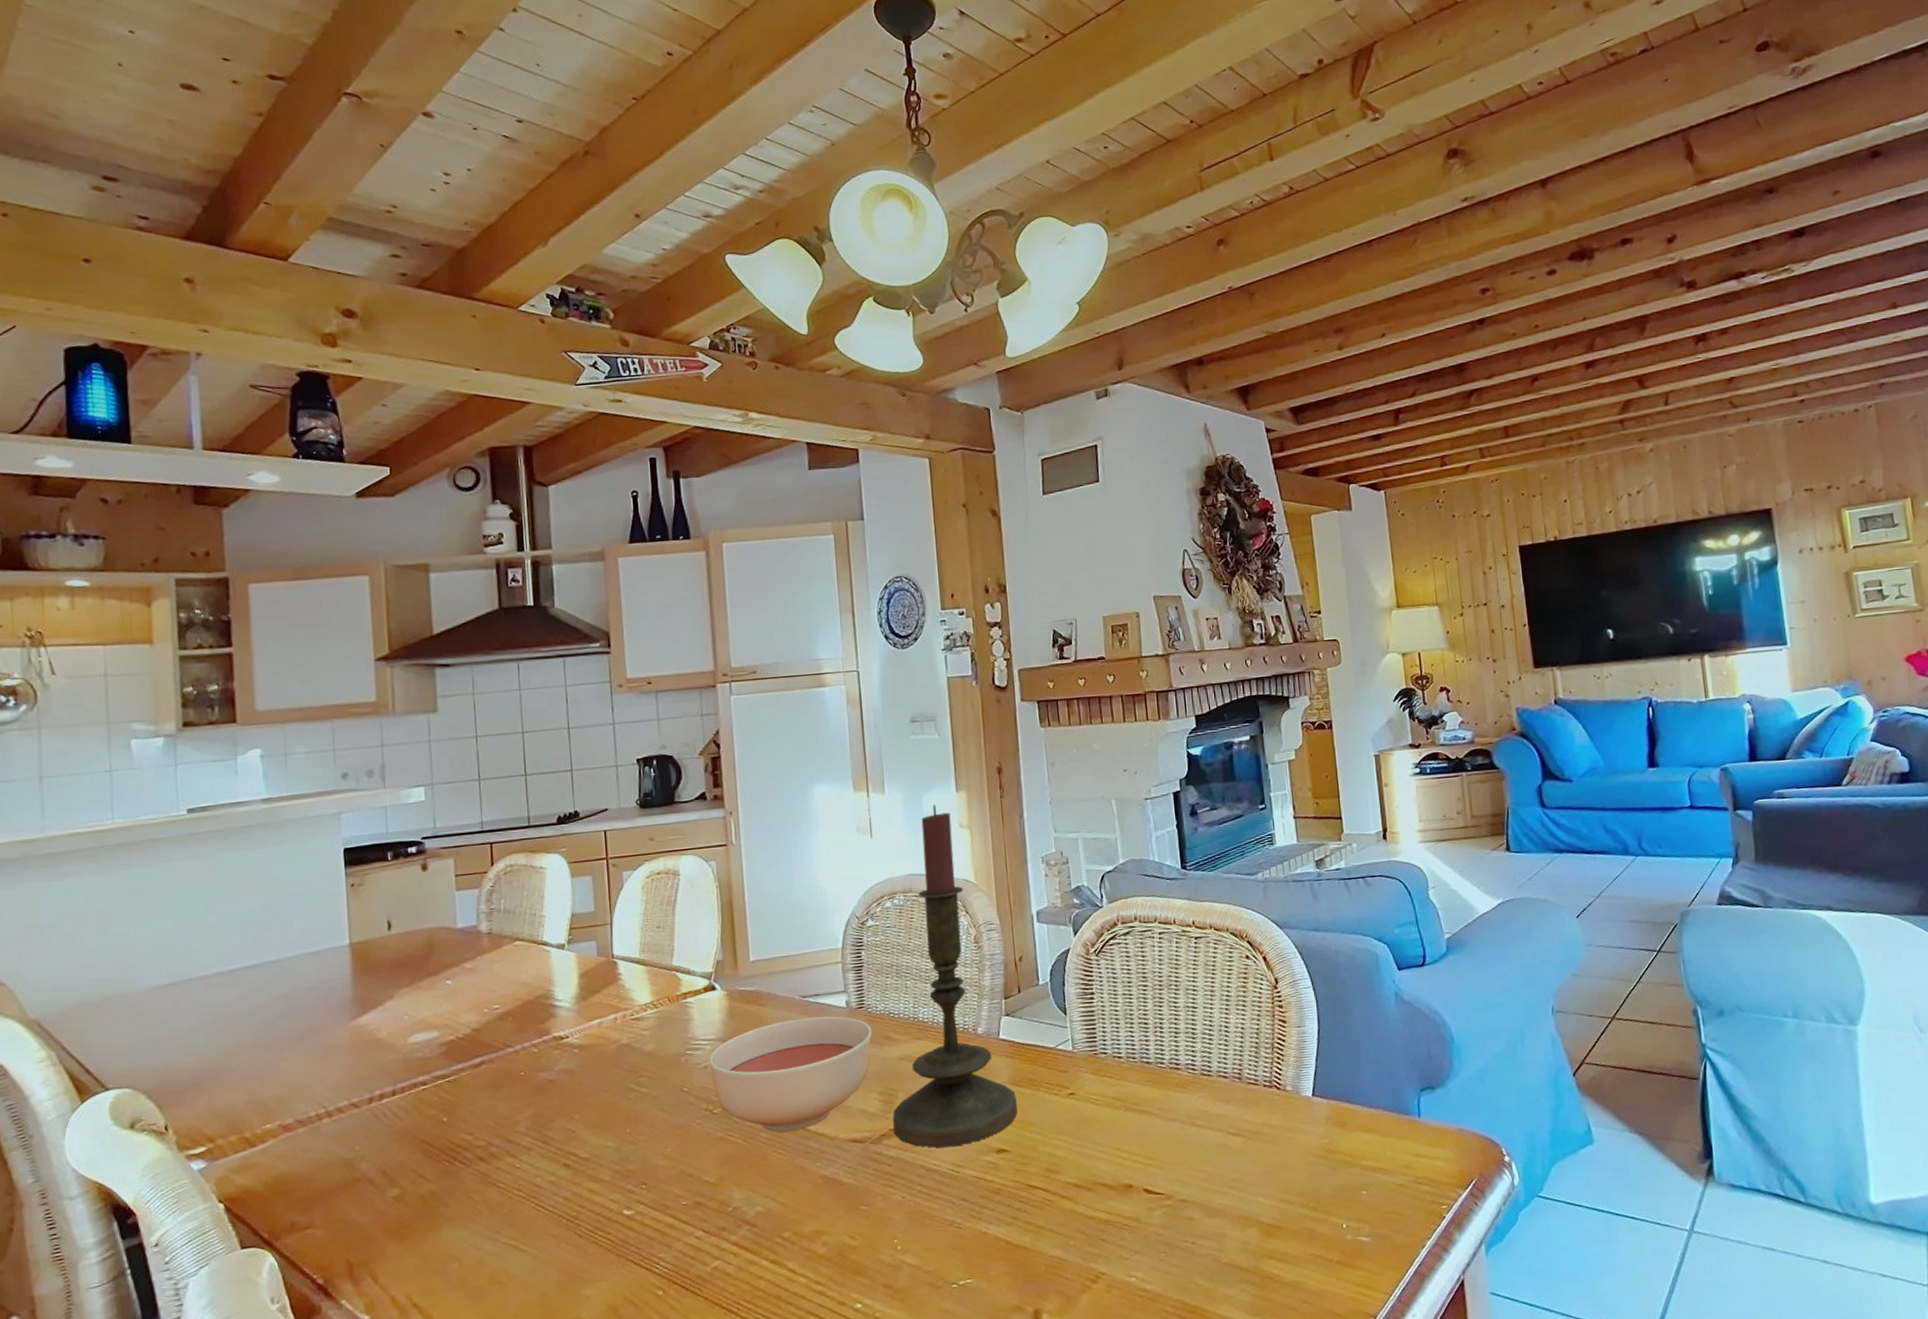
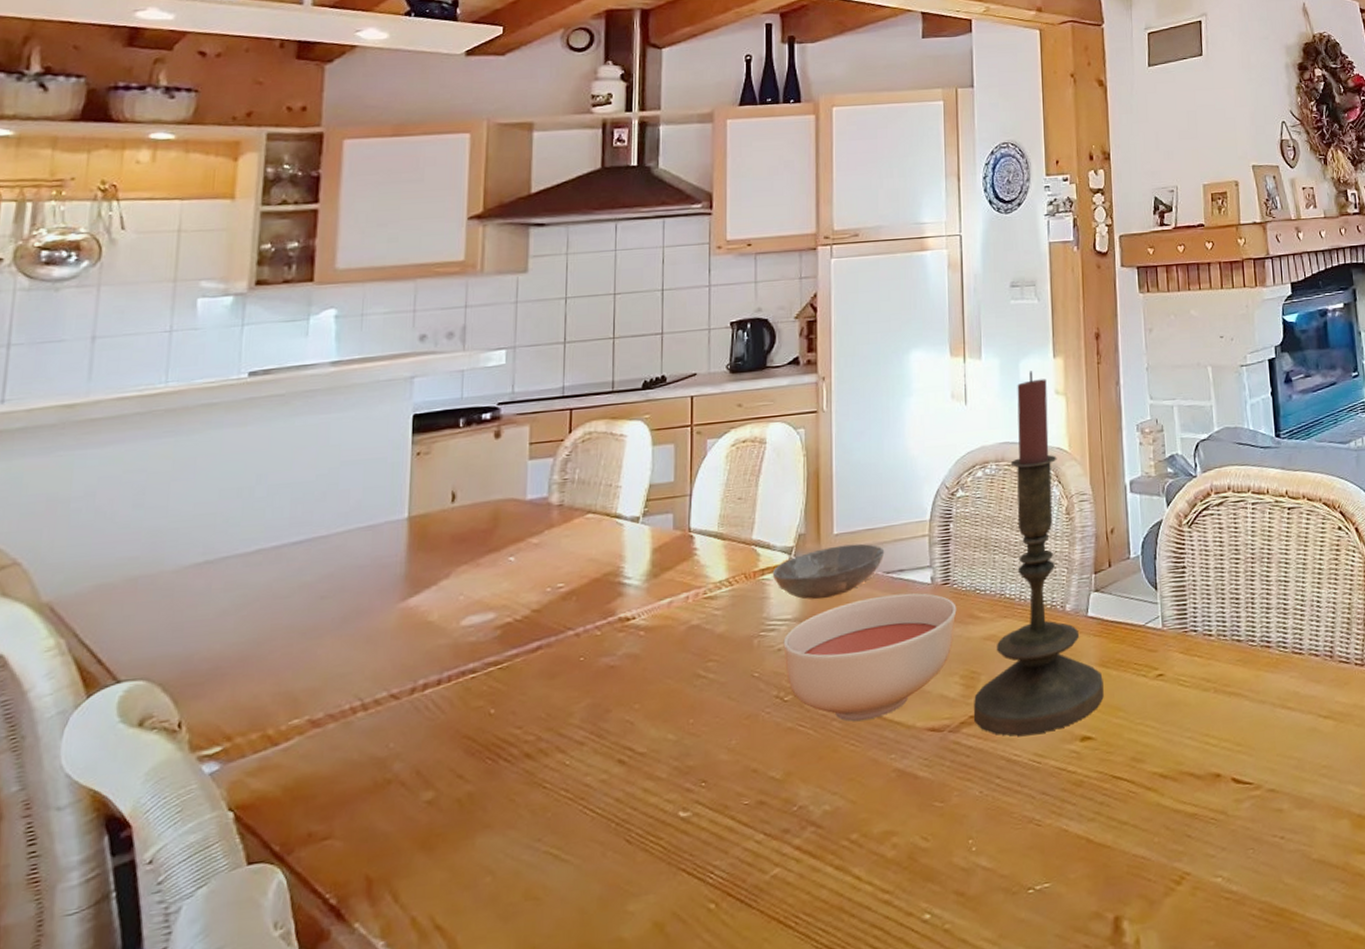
bowl: none [694,970,800,1021] -> present [772,543,885,600]

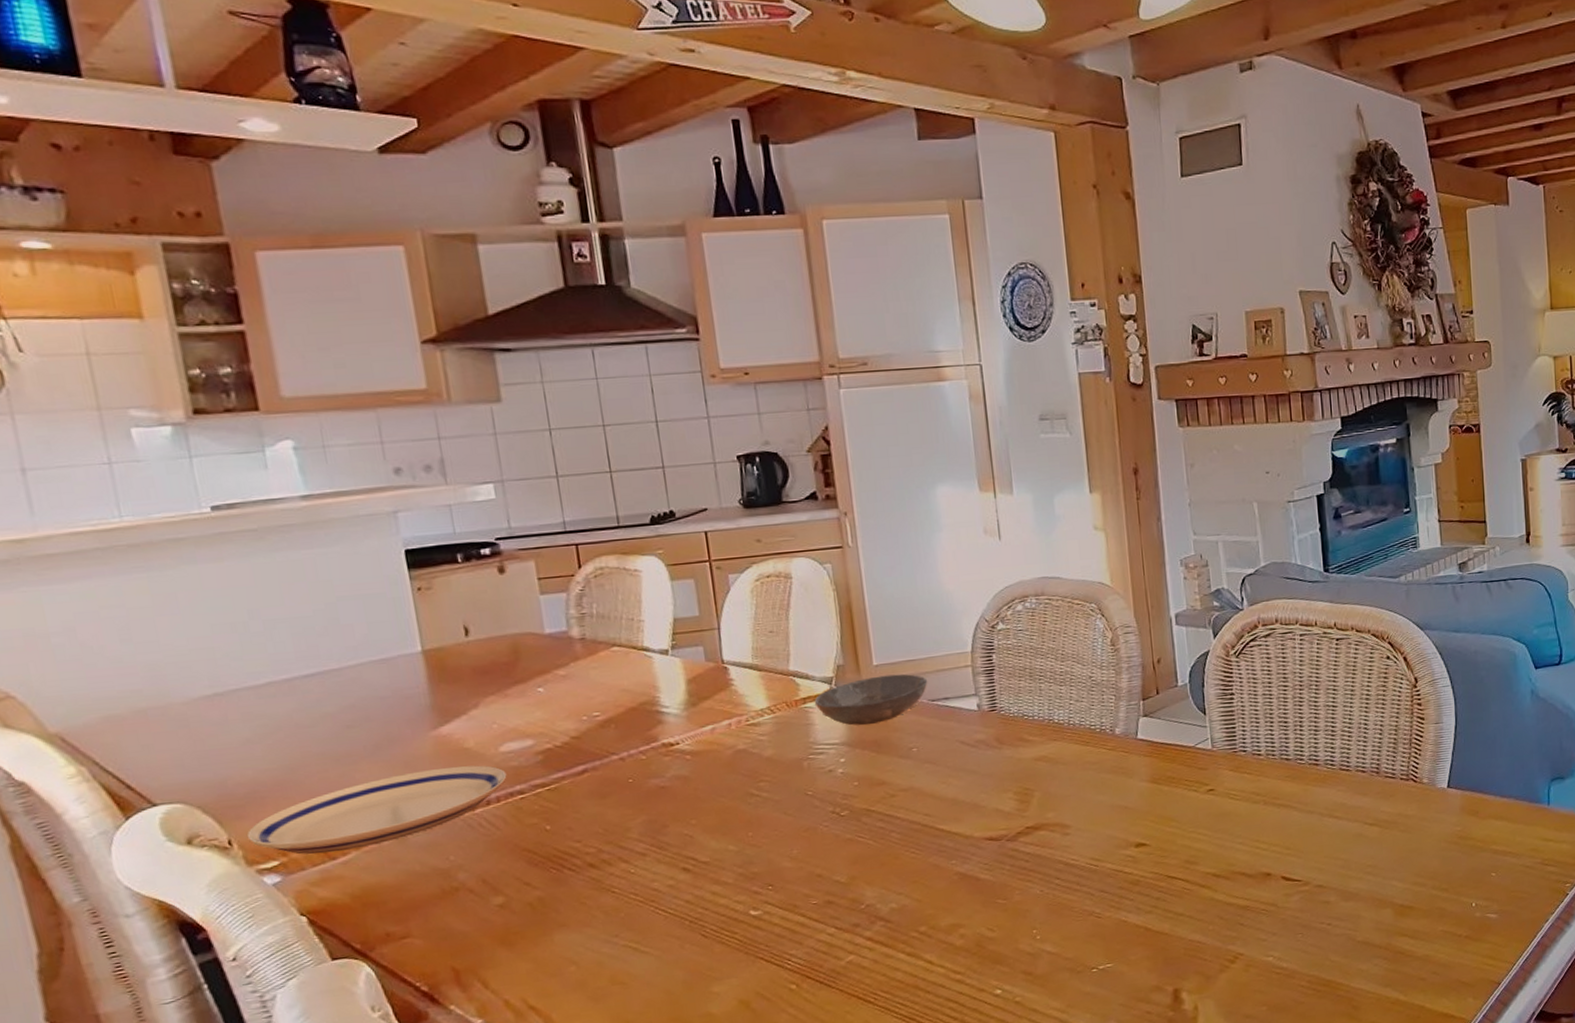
plate: none [197,640,463,739] -> present [246,765,507,854]
bowl: present [783,593,957,721] -> none [833,719,1006,833]
candle: present [974,371,1104,736] -> none [1029,506,1156,844]

